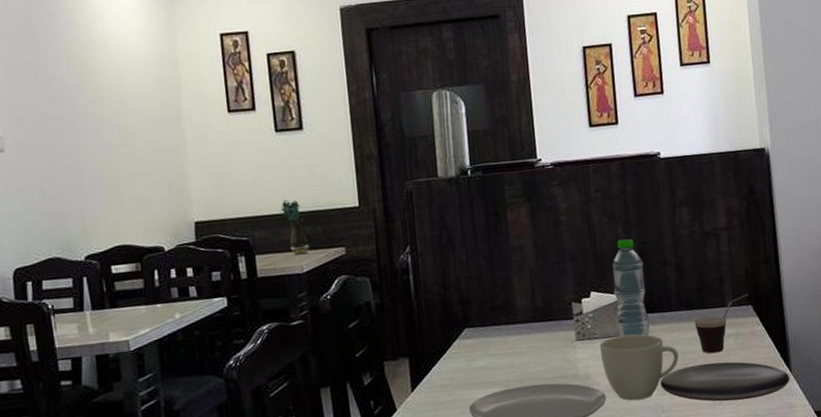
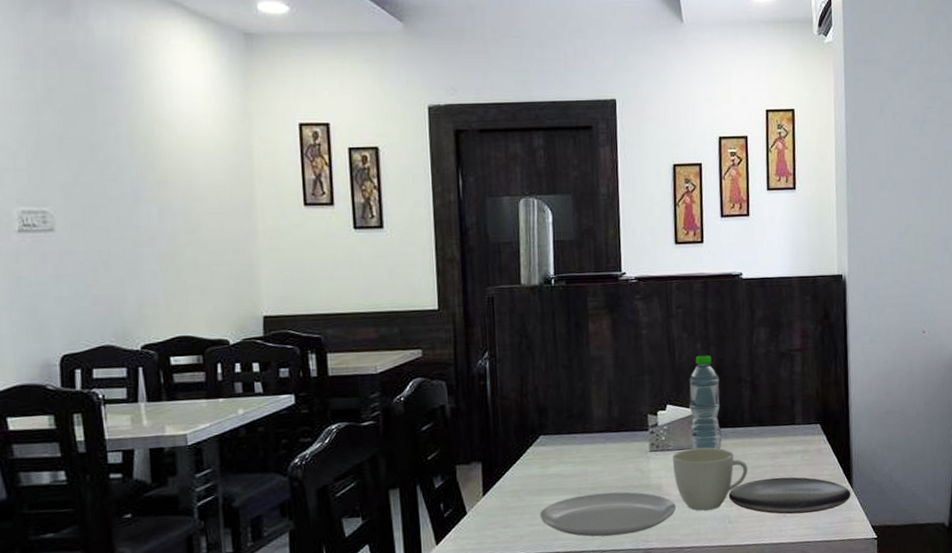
vase: present [281,199,310,255] -> none [356,298,385,356]
cup: present [694,294,749,354] -> none [764,413,819,469]

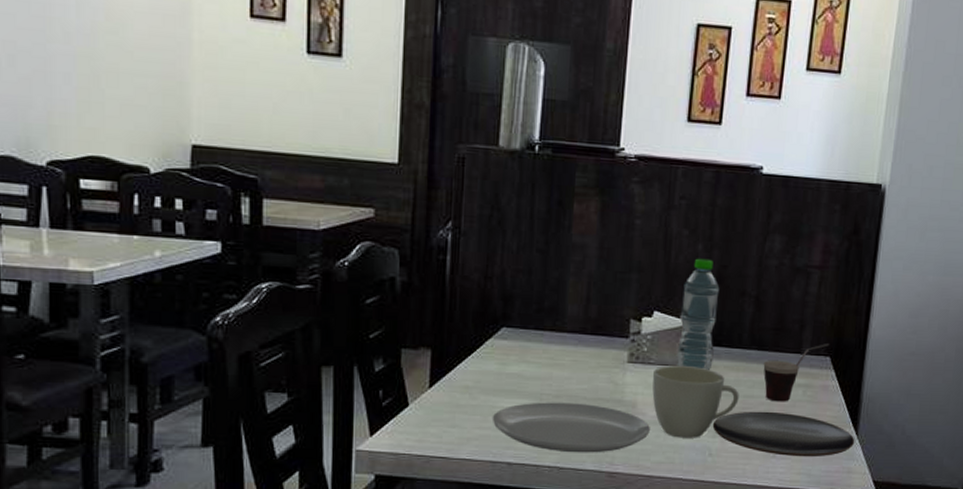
cup: none [764,413,819,469] -> present [763,344,830,402]

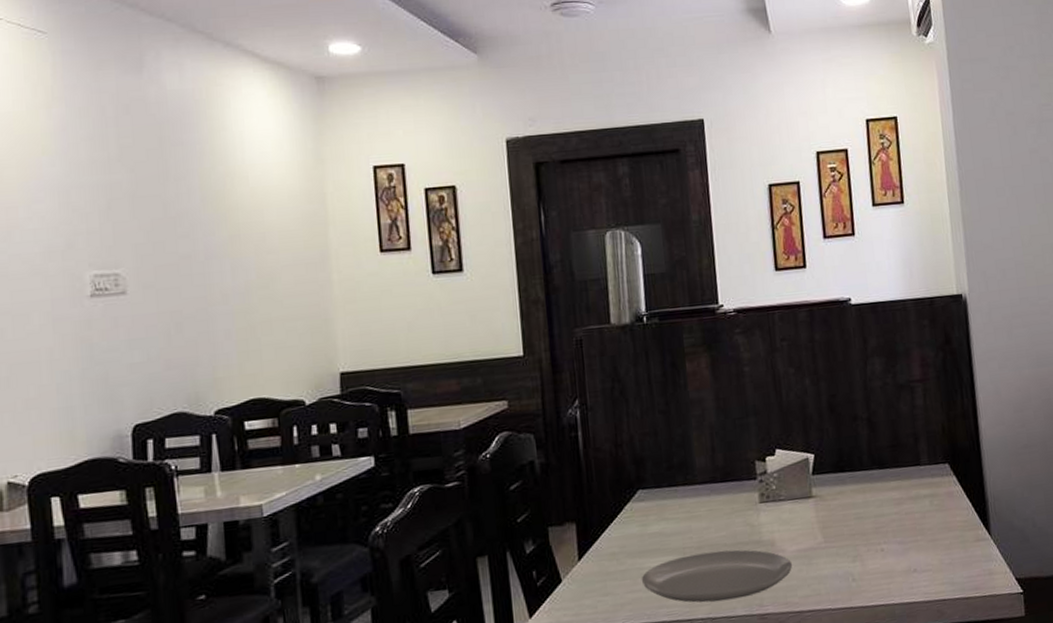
cup: present [652,365,739,438] -> none [785,495,871,569]
water bottle: present [675,258,720,371] -> none [797,391,840,499]
plate: present [712,411,855,457] -> none [850,525,990,569]
cup: present [763,344,830,402] -> none [887,451,946,517]

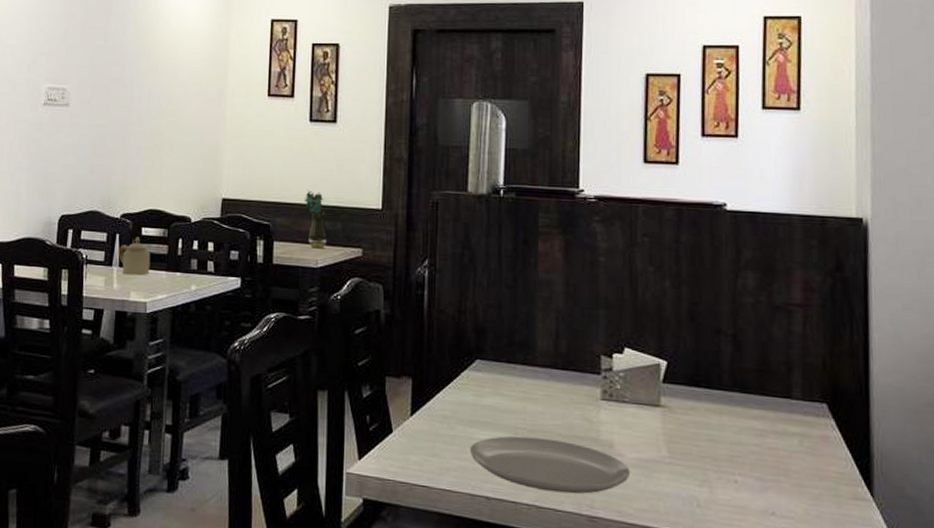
sugar bowl: none [218,432,261,479] -> present [119,236,151,276]
vase: none [437,348,469,410] -> present [305,190,328,249]

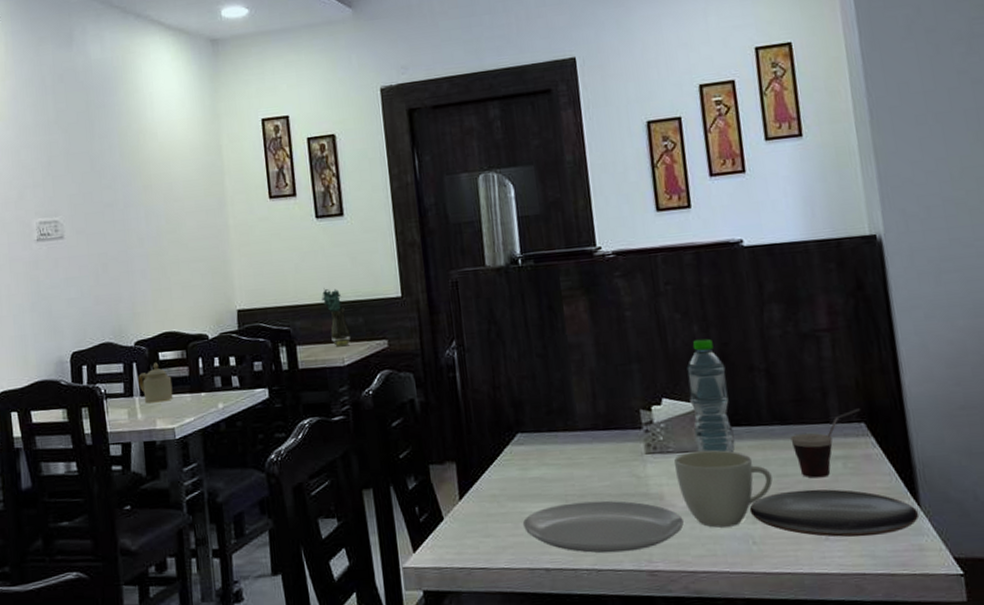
cup: none [629,404,725,486] -> present [674,450,773,528]
water bottle: none [651,295,693,413] -> present [685,338,736,453]
plate: none [698,459,871,519] -> present [749,489,920,537]
cup: none [749,389,825,452] -> present [790,409,861,478]

